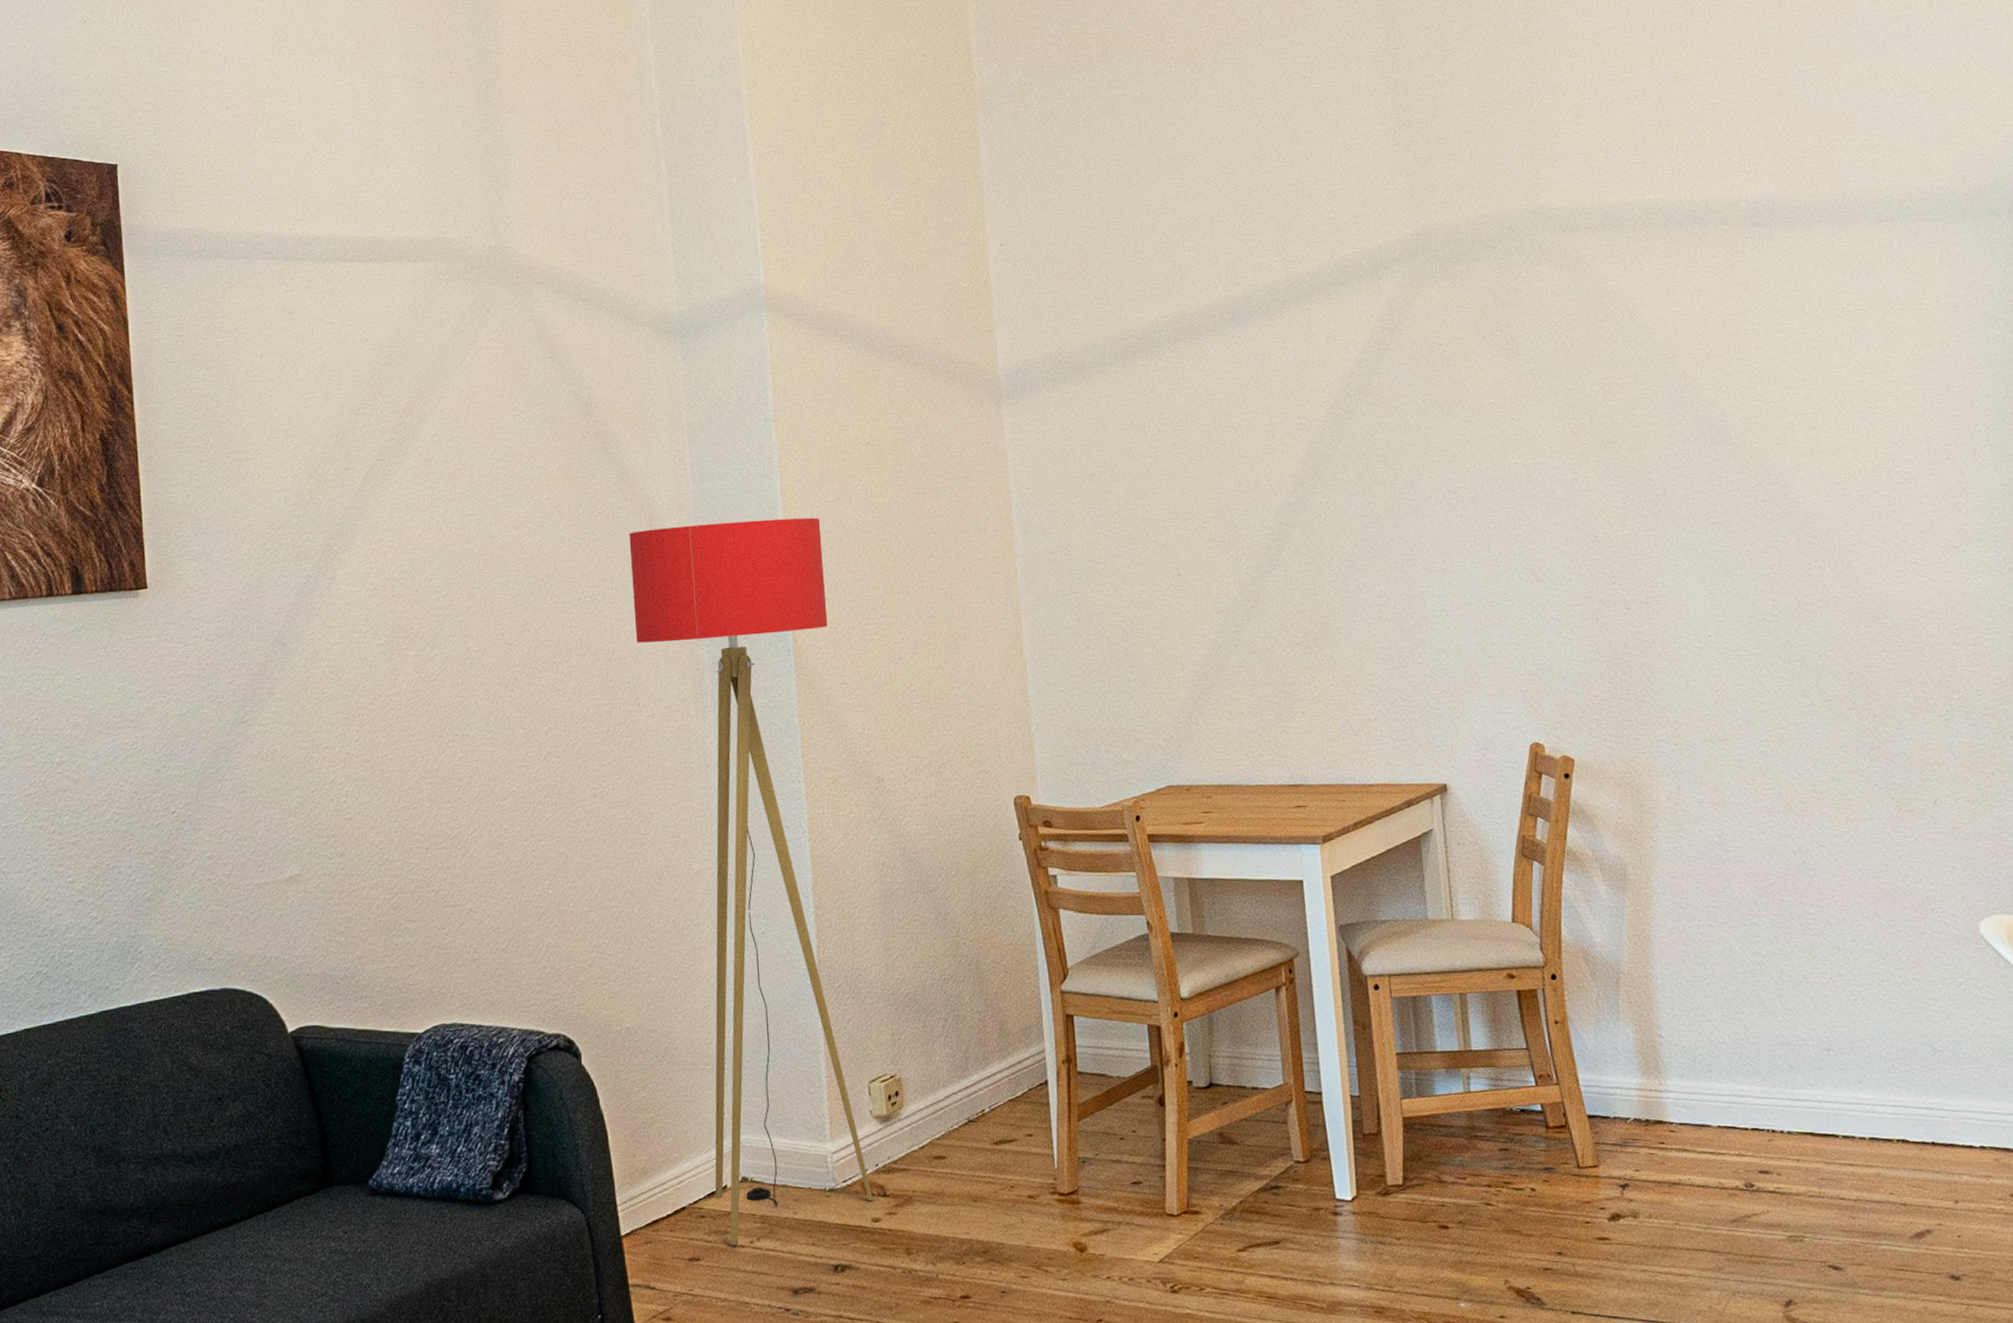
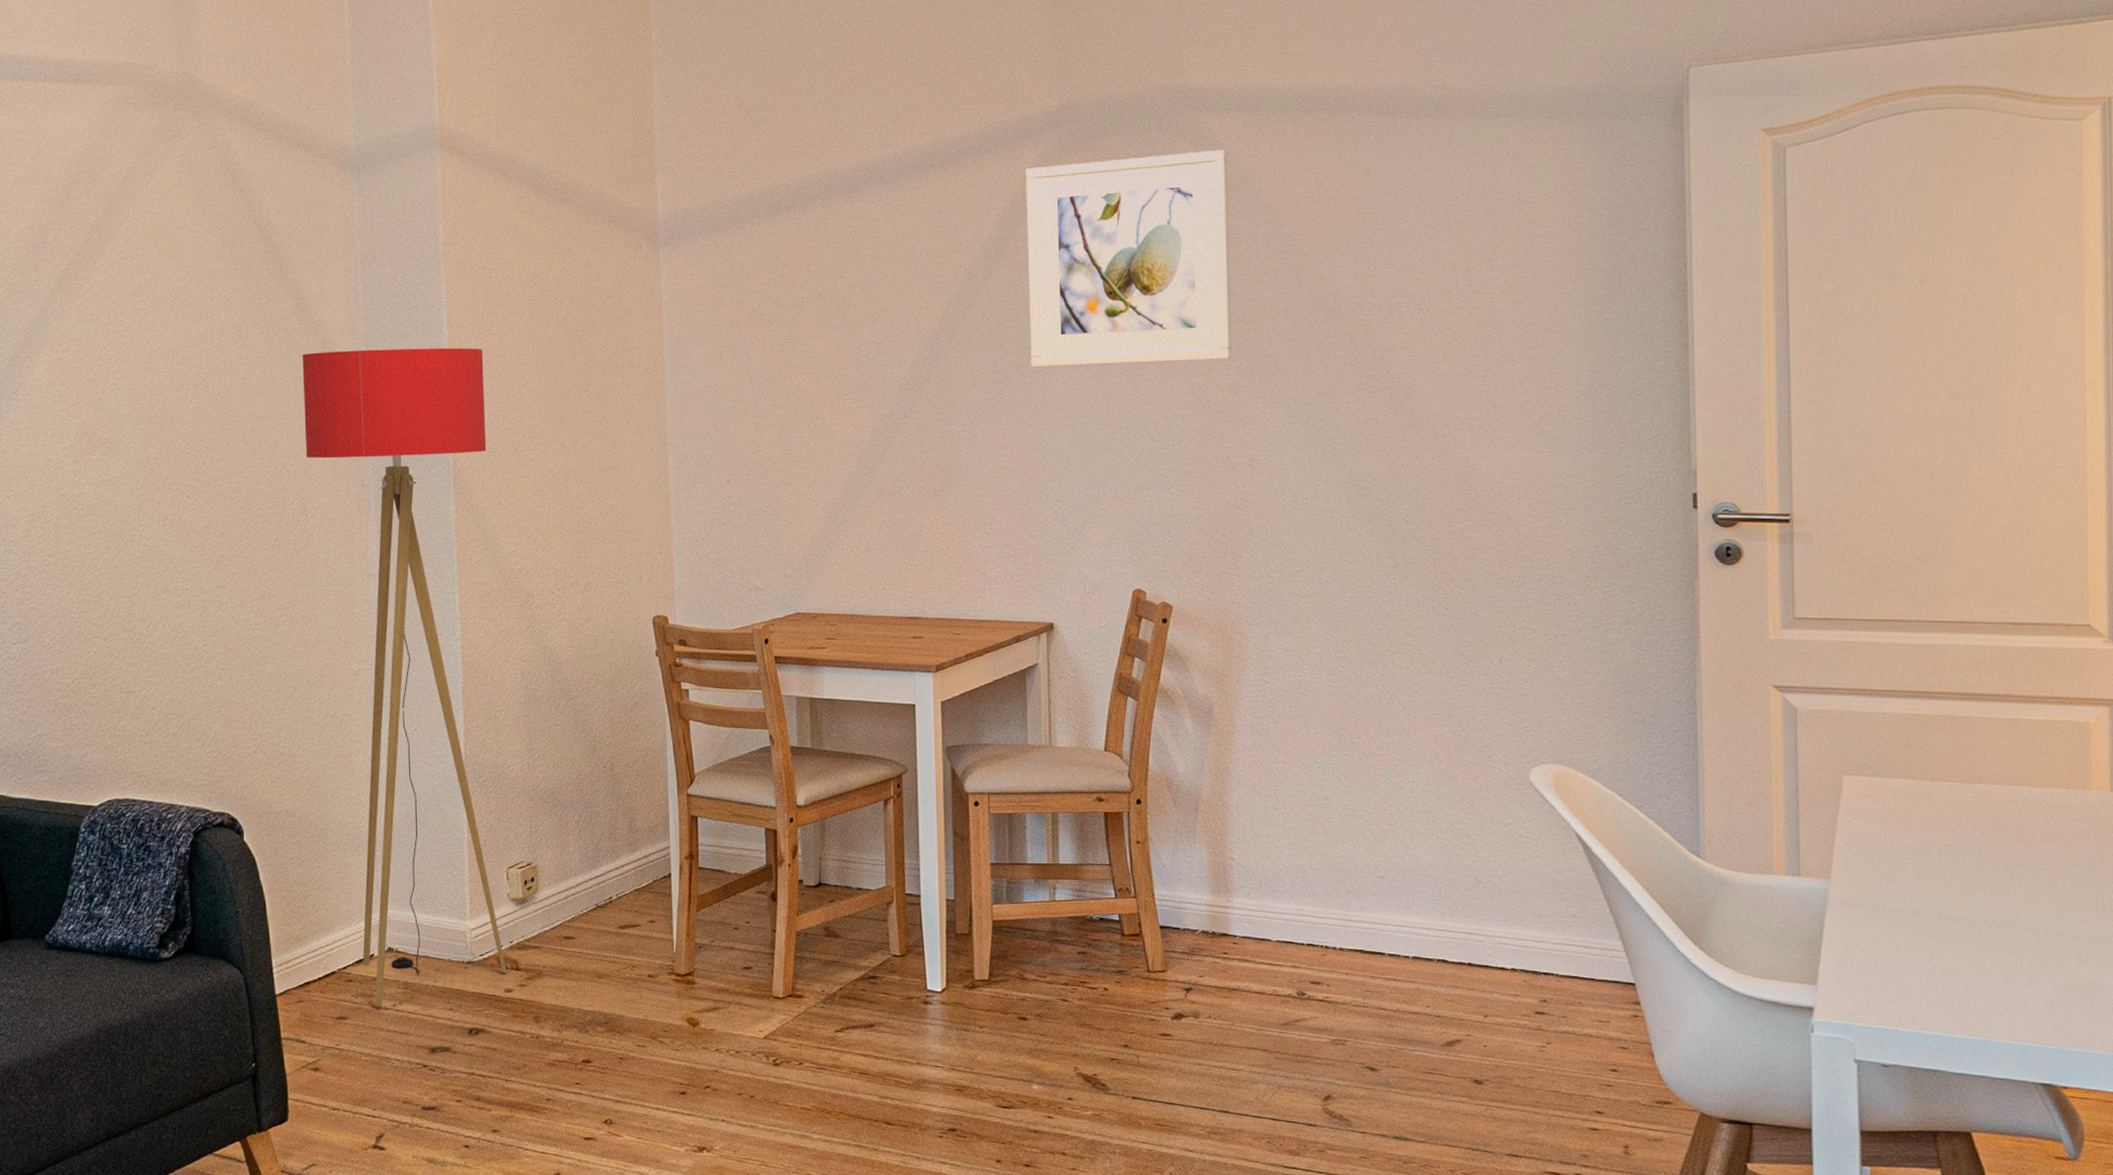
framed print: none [1383,270,1617,510] -> present [1025,149,1232,368]

